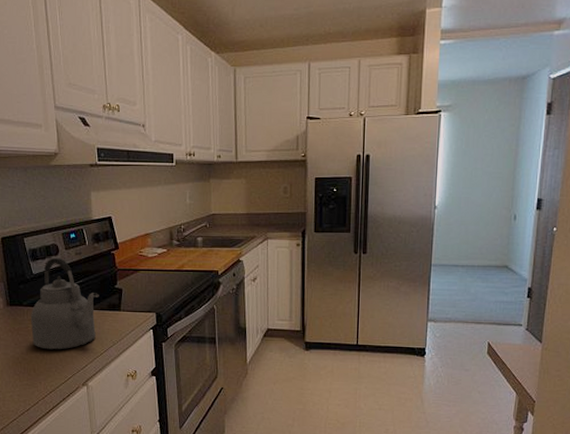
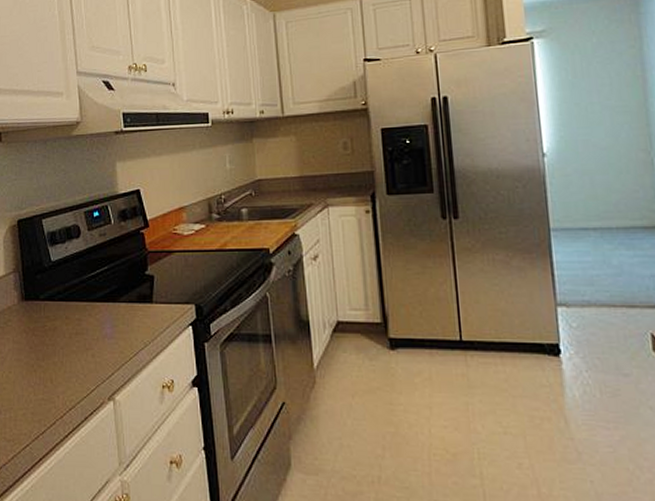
kettle: present [31,257,99,350] -> none [48,240,127,354]

